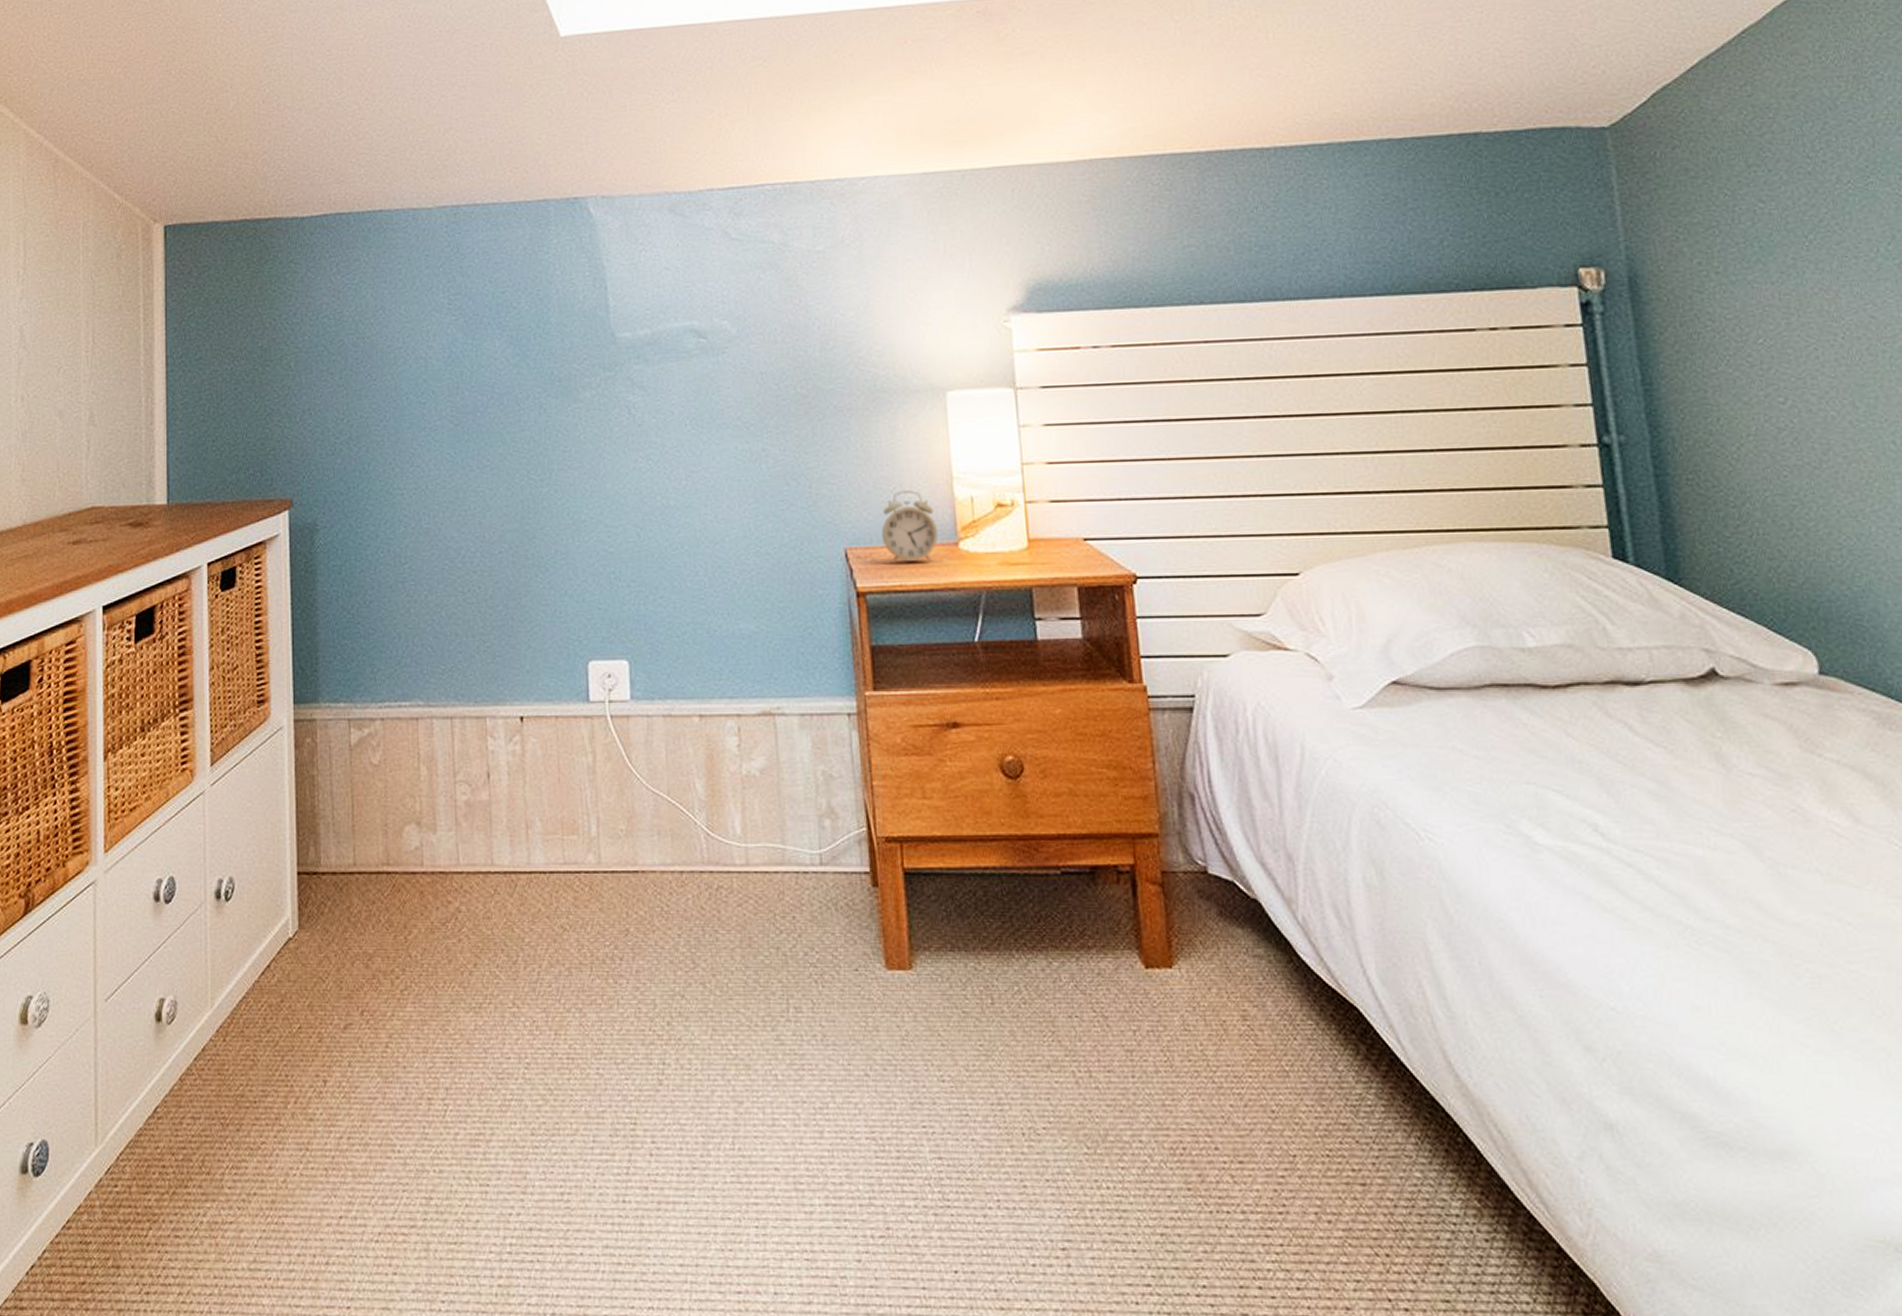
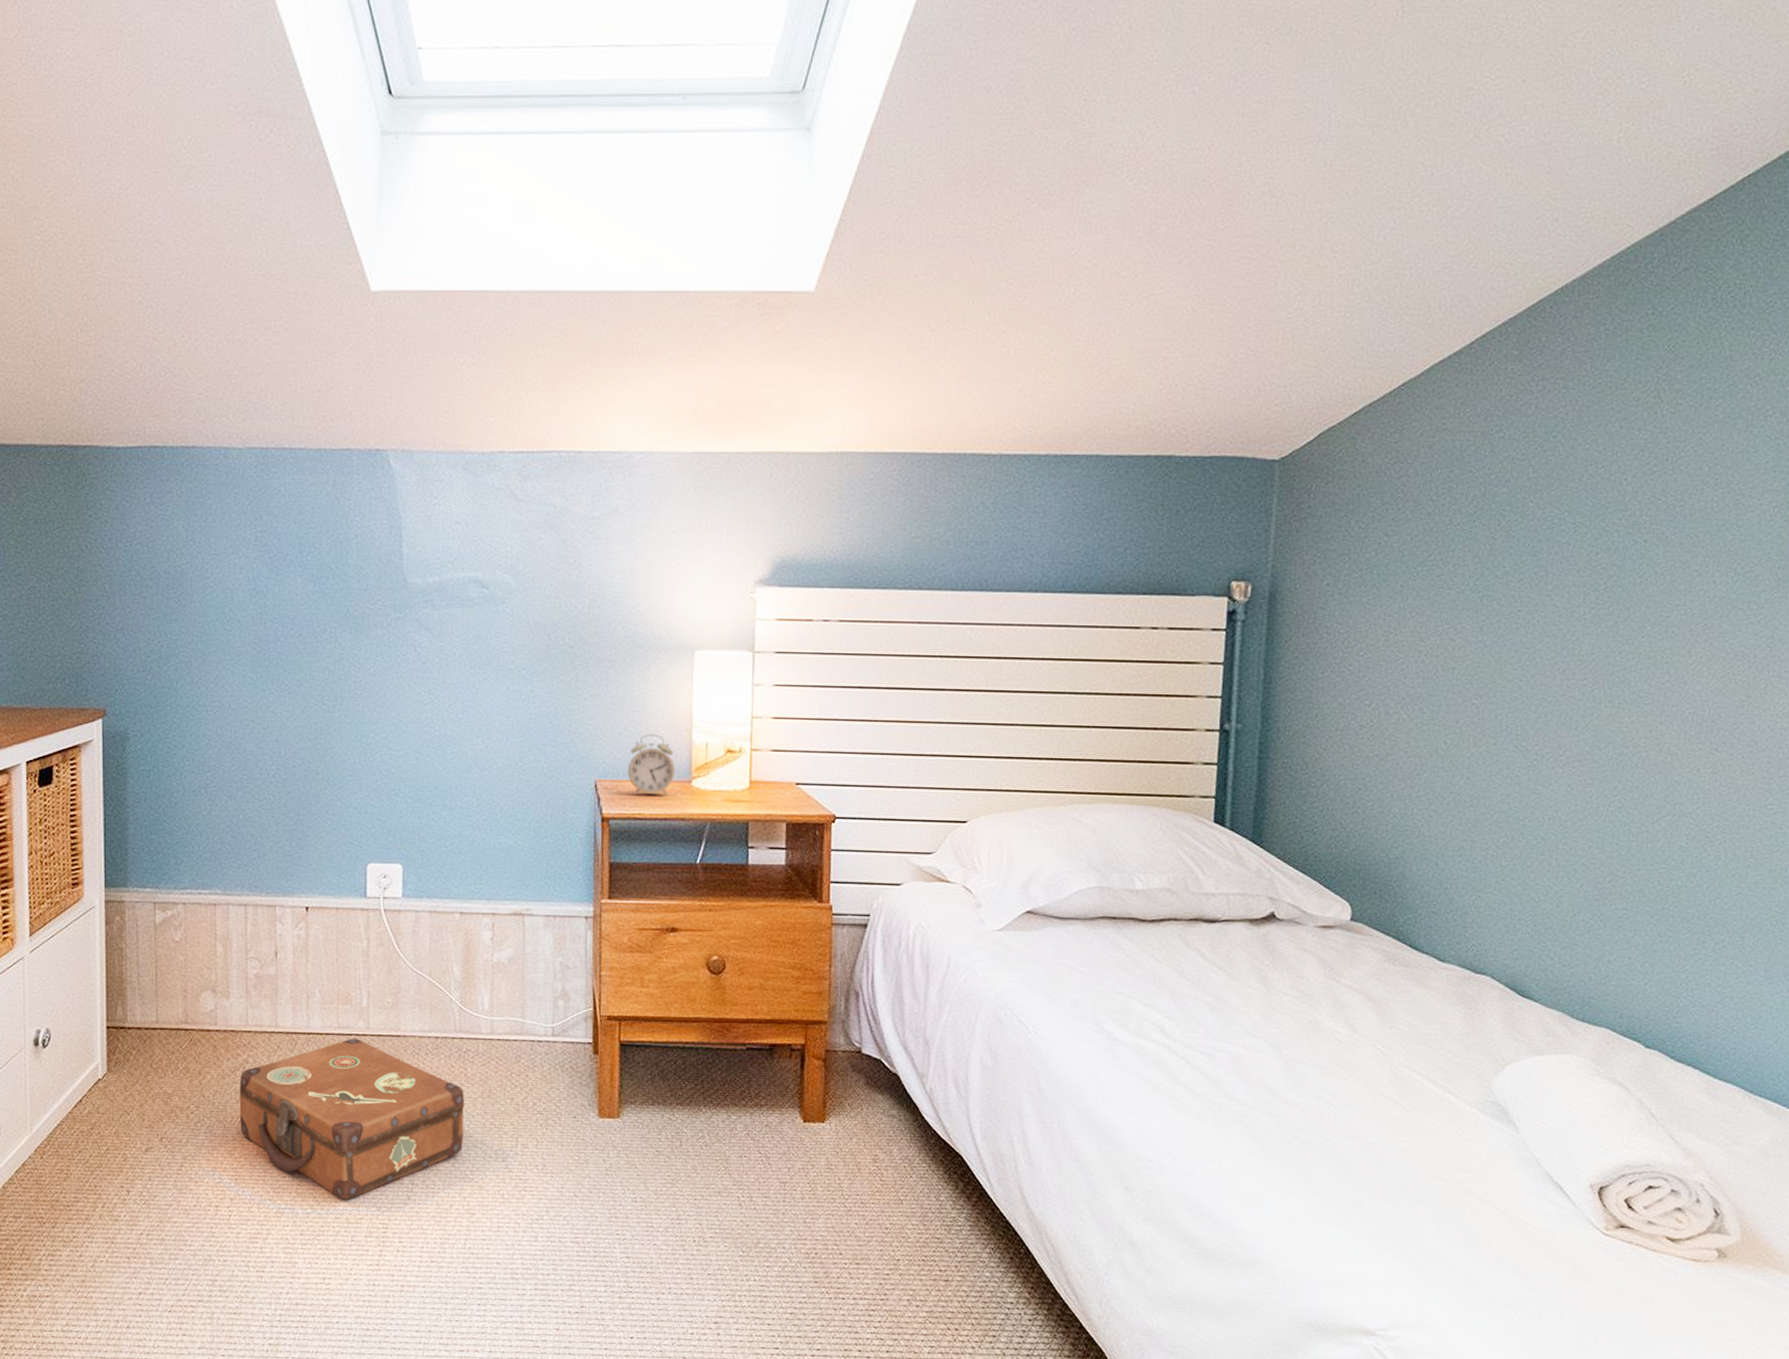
suitcase: none [451,877,723,1086] -> present [239,1038,465,1200]

